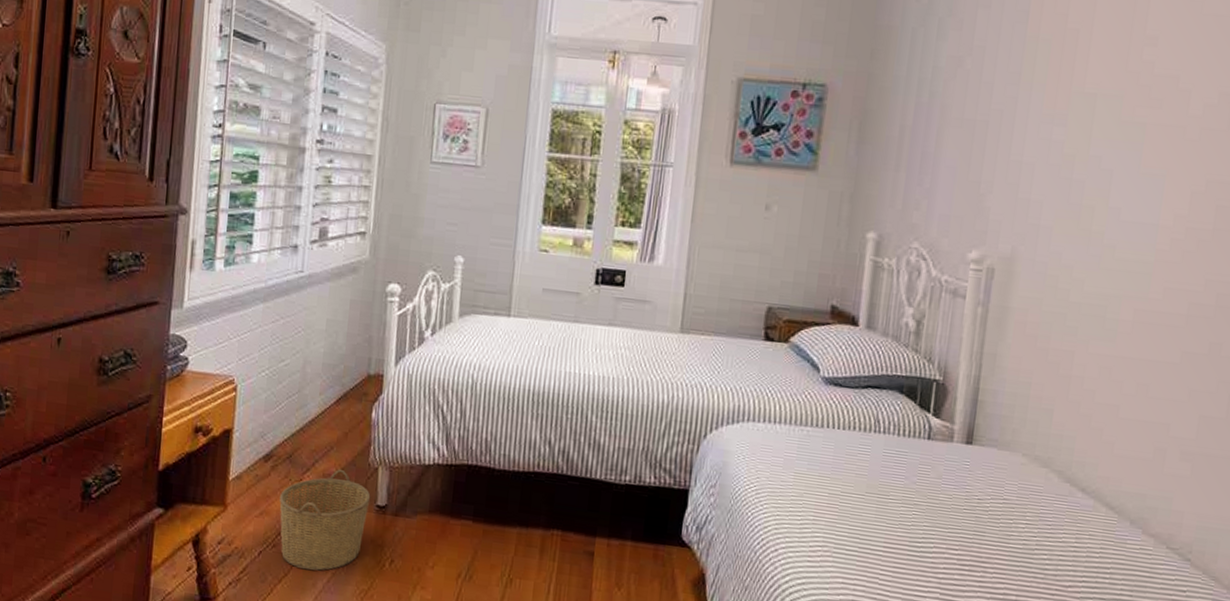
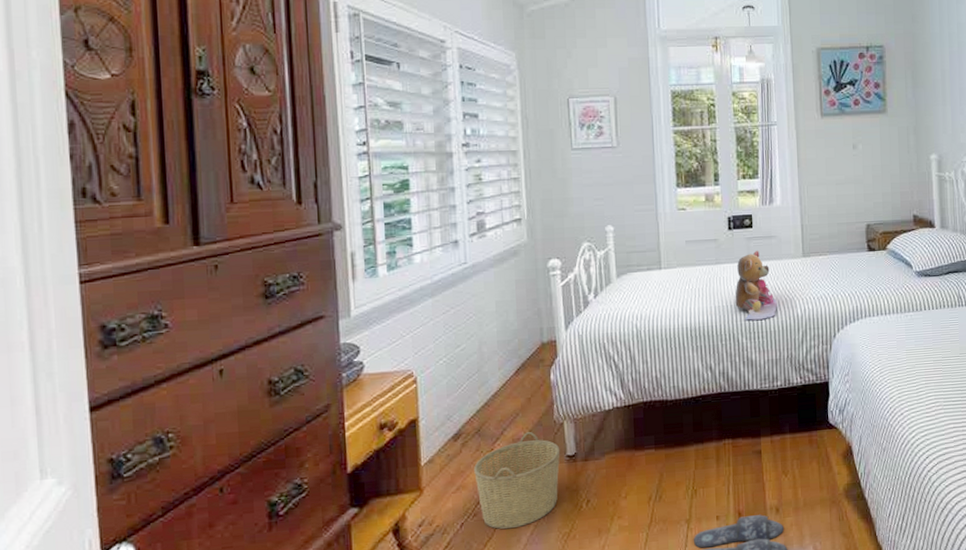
teddy bear: none [589,314,640,399] -> present [735,250,777,321]

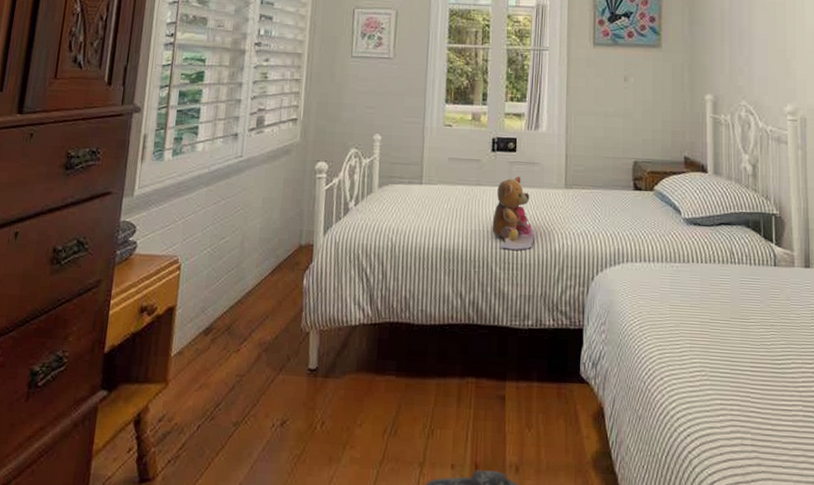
basket: present [474,431,560,530] -> none [218,336,303,440]

